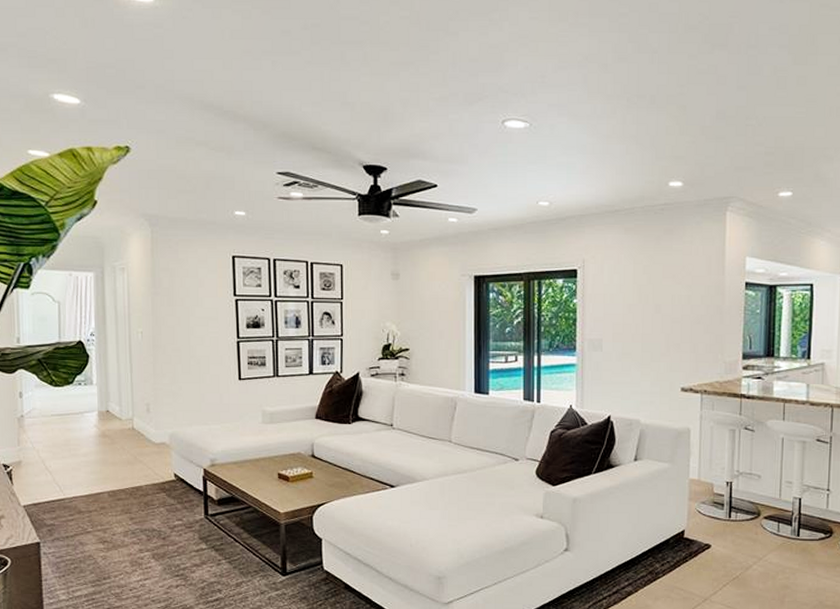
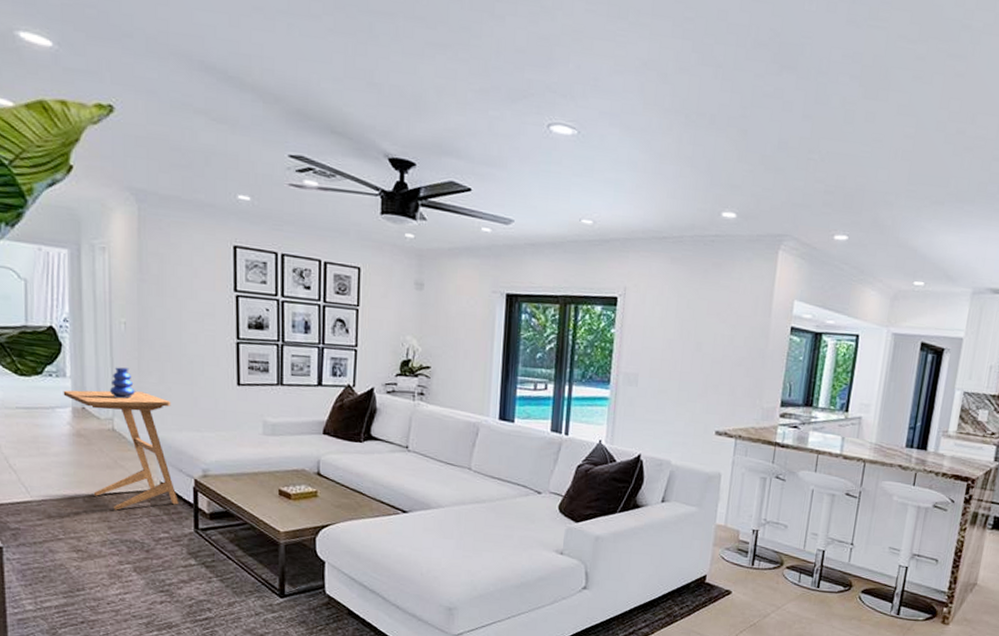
side table: none [90,392,190,502] -> present [63,390,179,510]
vase: none [129,372,151,399] -> present [109,367,135,399]

